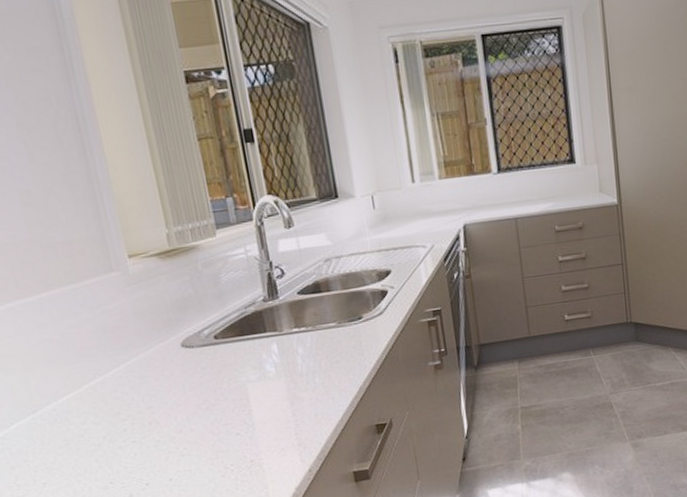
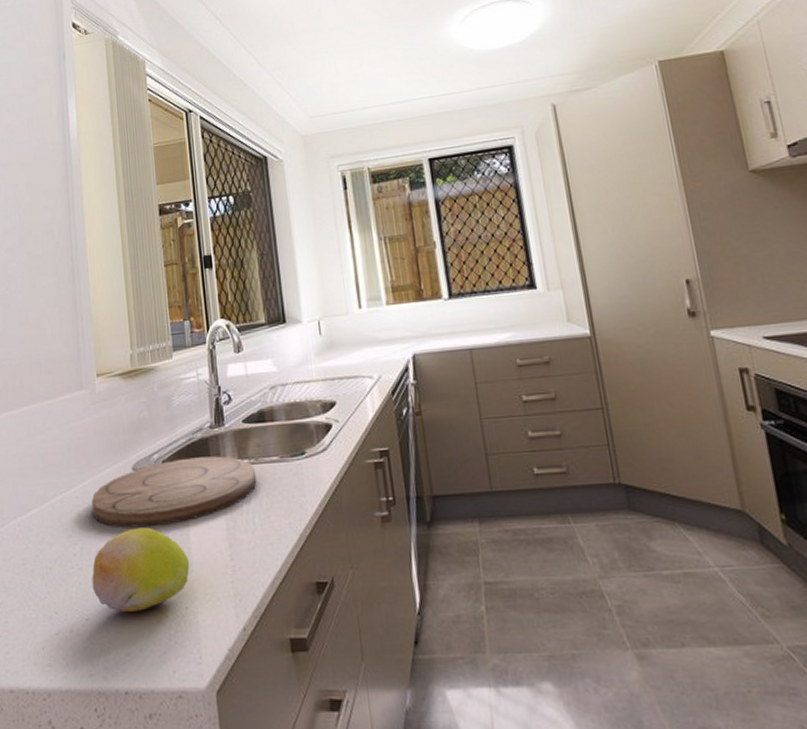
cutting board: none [137,326,316,401] -> present [91,456,257,528]
fruit: none [147,396,252,474] -> present [92,527,190,613]

